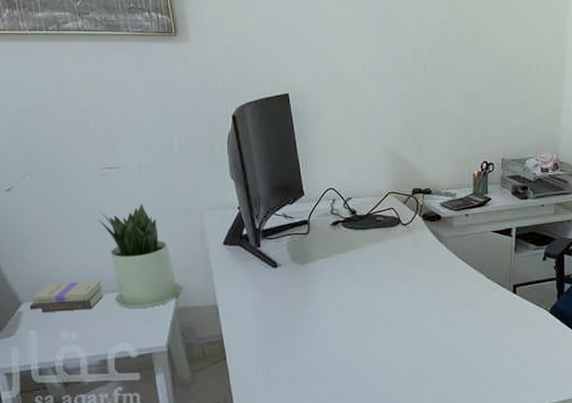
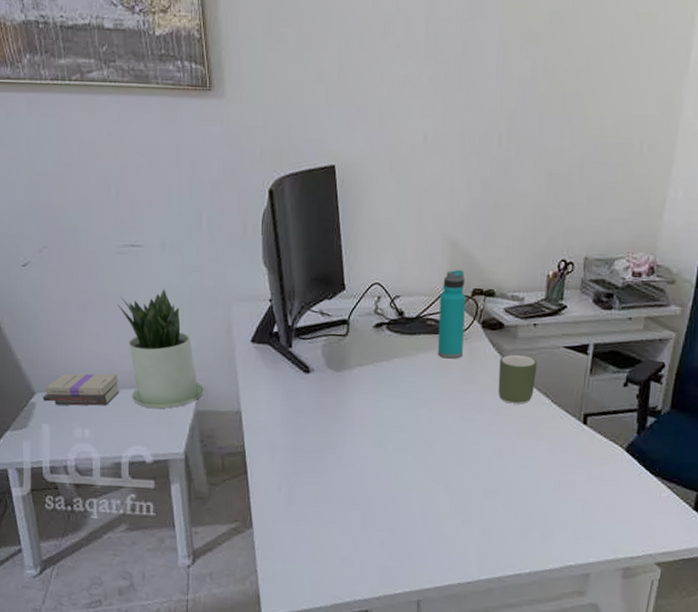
water bottle: none [385,174,408,247] -> present [437,270,466,359]
mug: none [440,240,471,281] -> present [498,354,537,404]

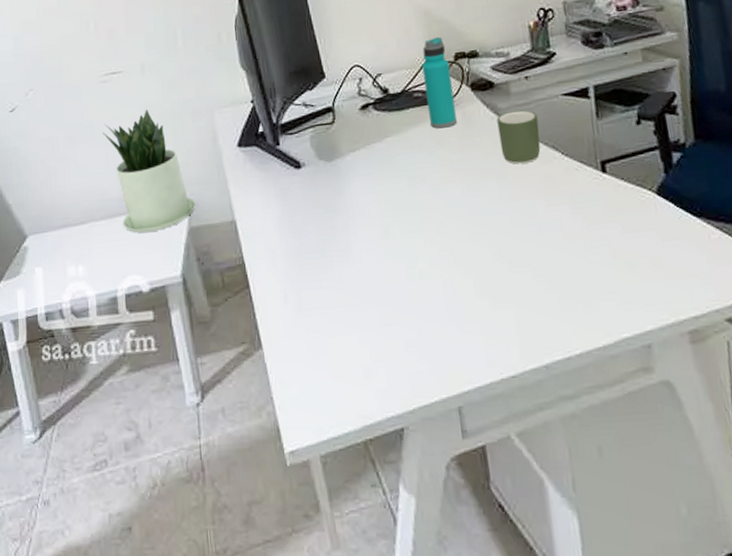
books: present [43,373,120,406] -> none [35,203,111,245]

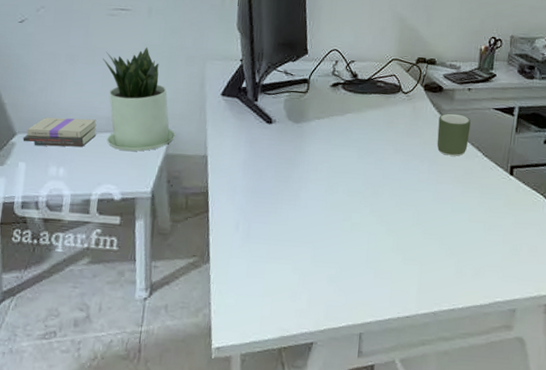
books: none [35,203,111,245] -> present [23,117,97,147]
water bottle: present [422,37,457,129] -> none [386,41,411,116]

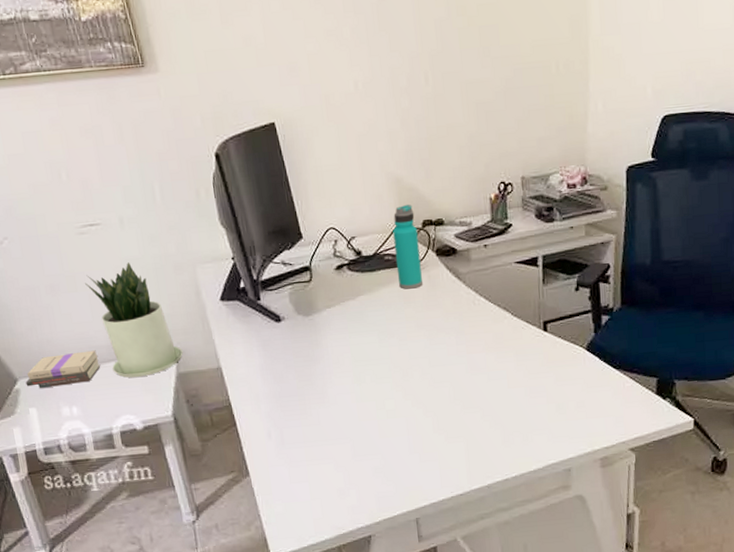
water bottle: none [386,41,411,116] -> present [392,205,423,289]
mug: present [437,113,471,156] -> none [457,275,494,323]

